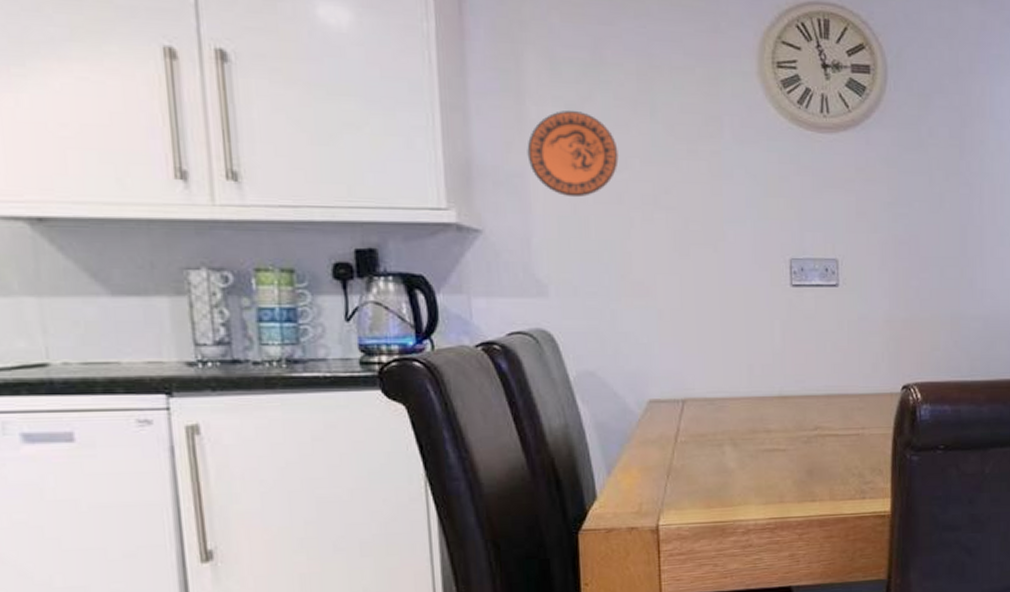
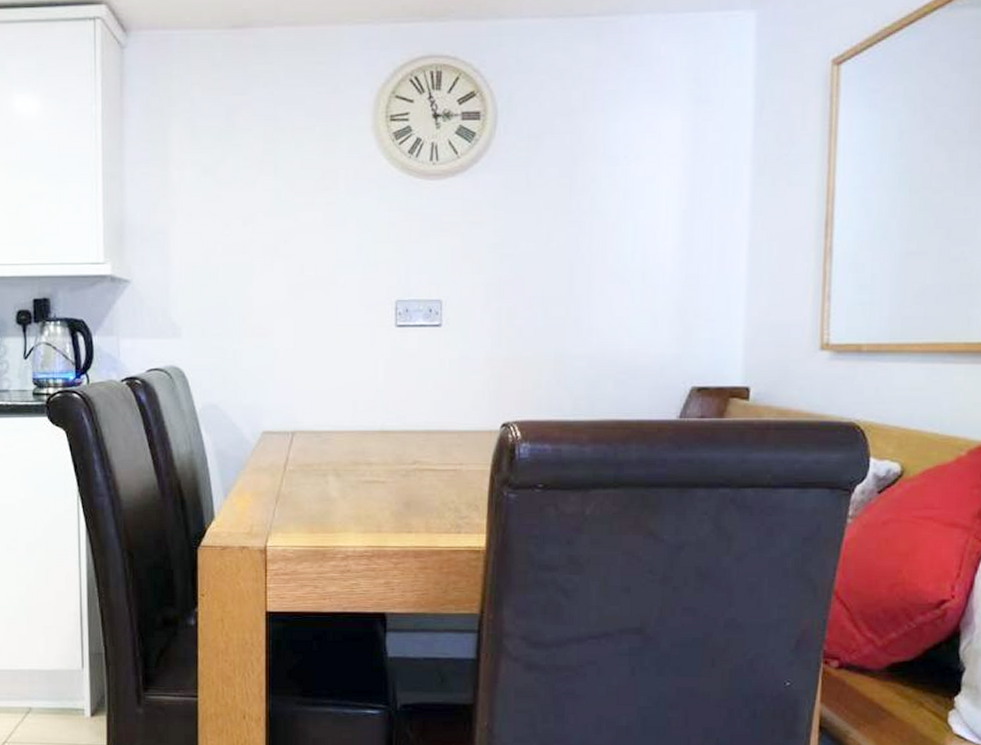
decorative plate: present [527,111,619,198] -> none [169,173,245,250]

